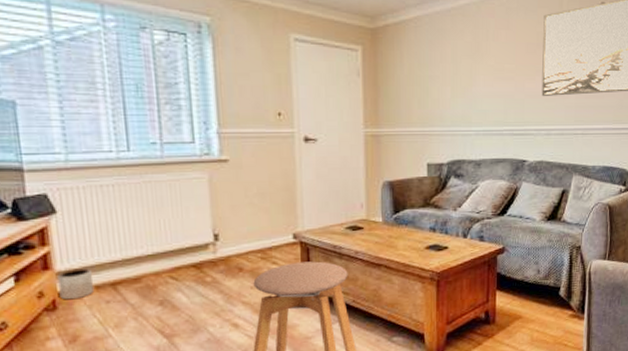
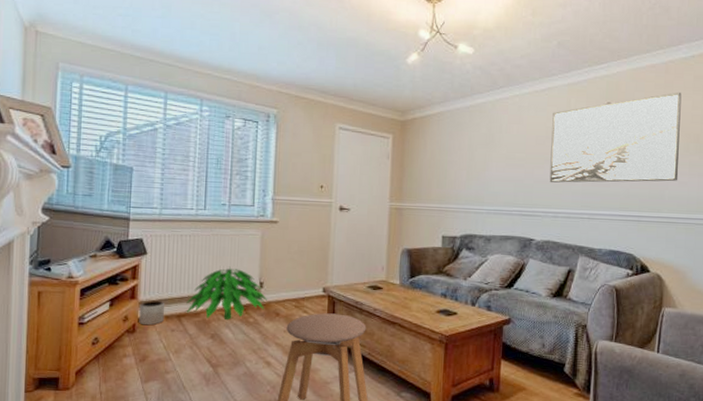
indoor plant: none [121,219,225,283] -> present [186,266,267,321]

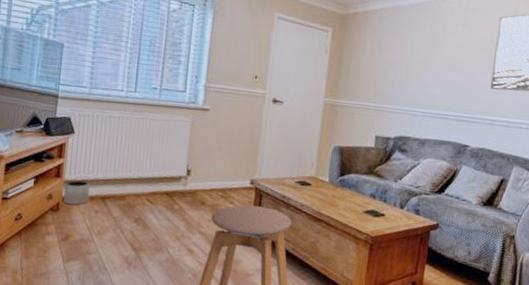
indoor plant: present [186,266,267,321] -> none [112,151,194,206]

